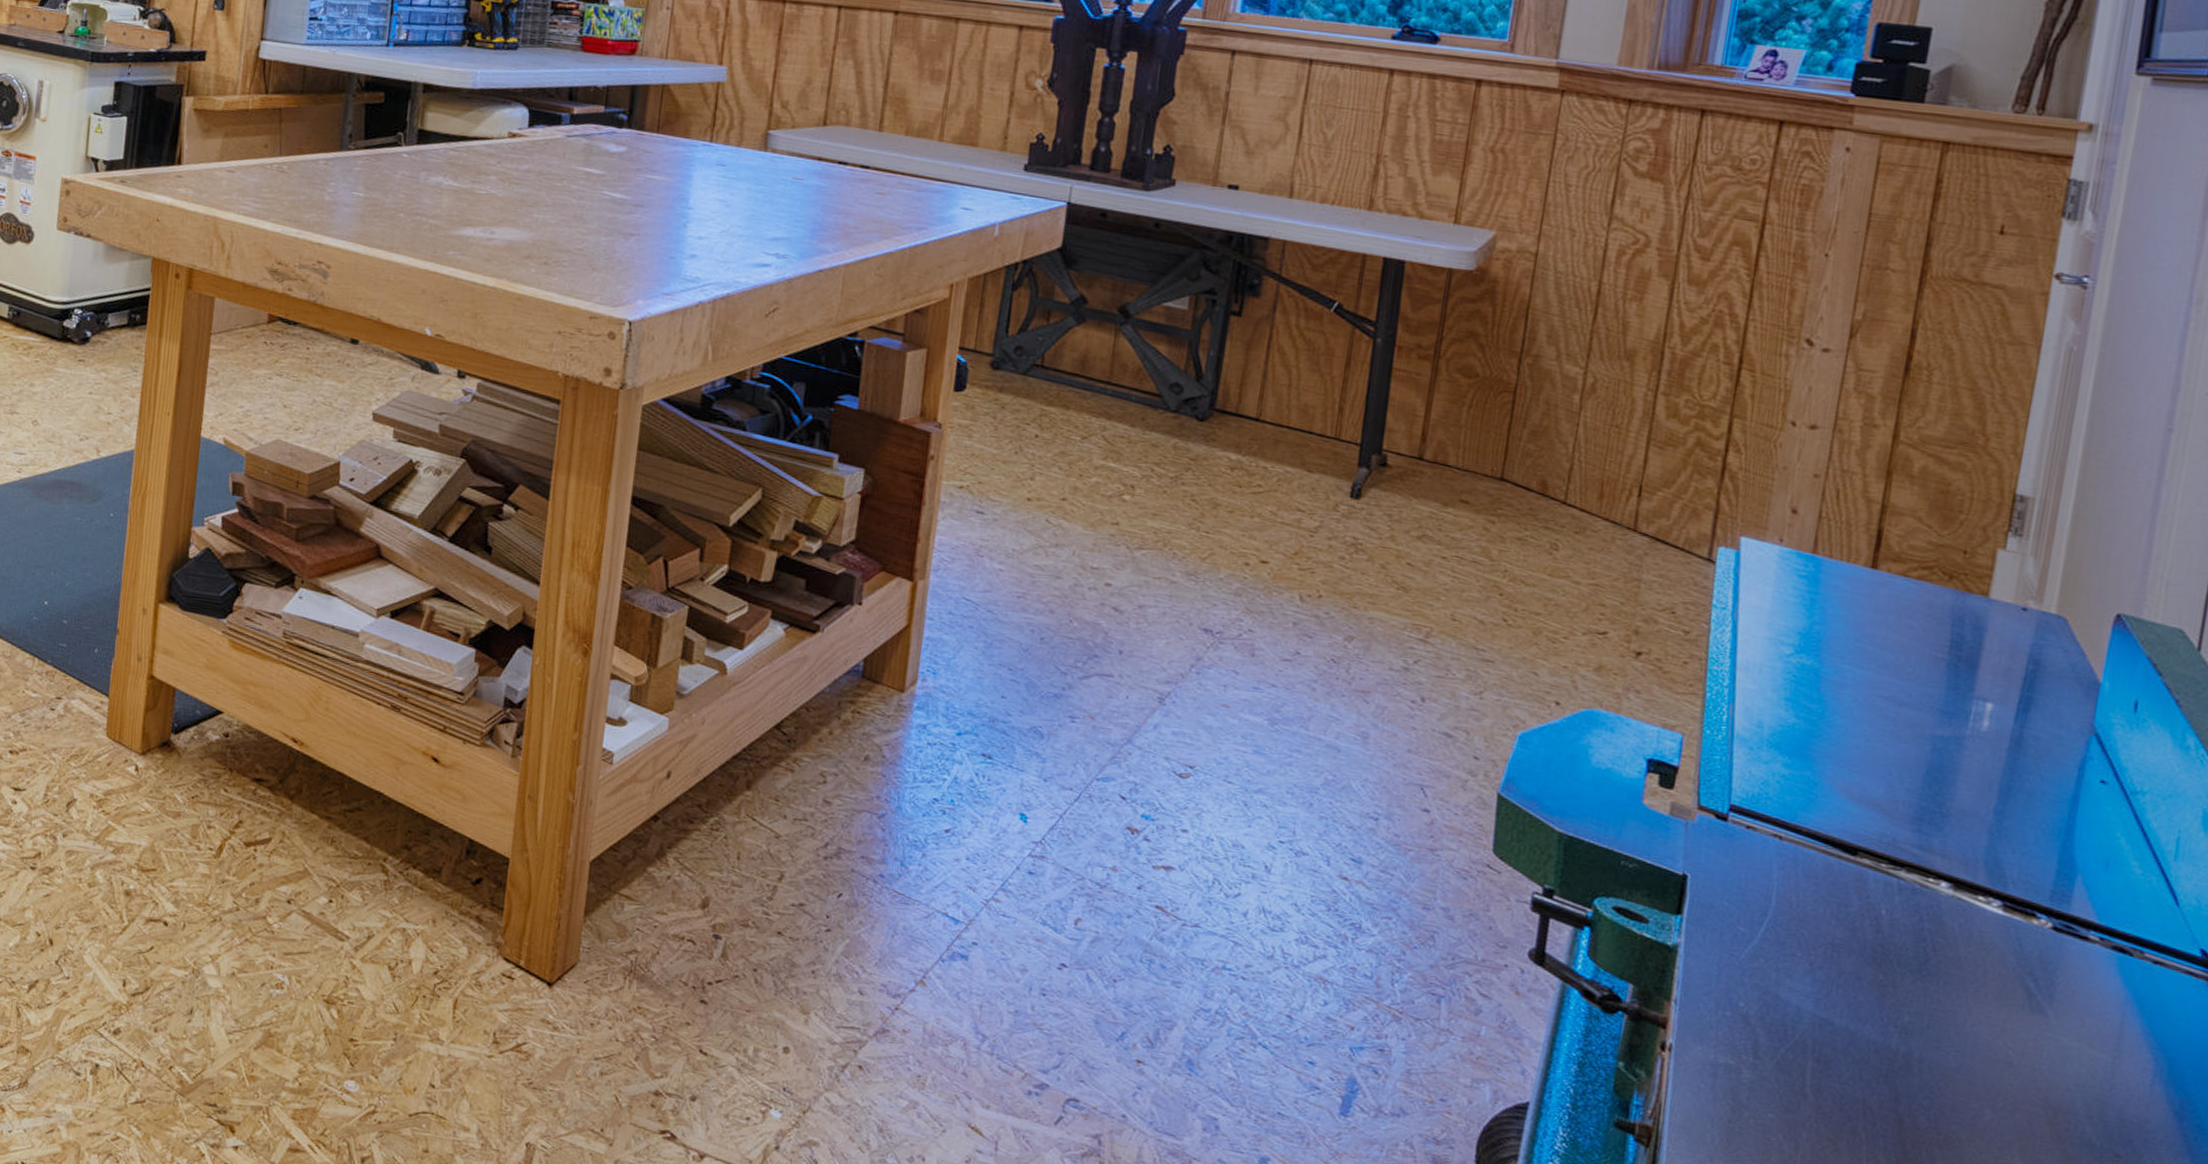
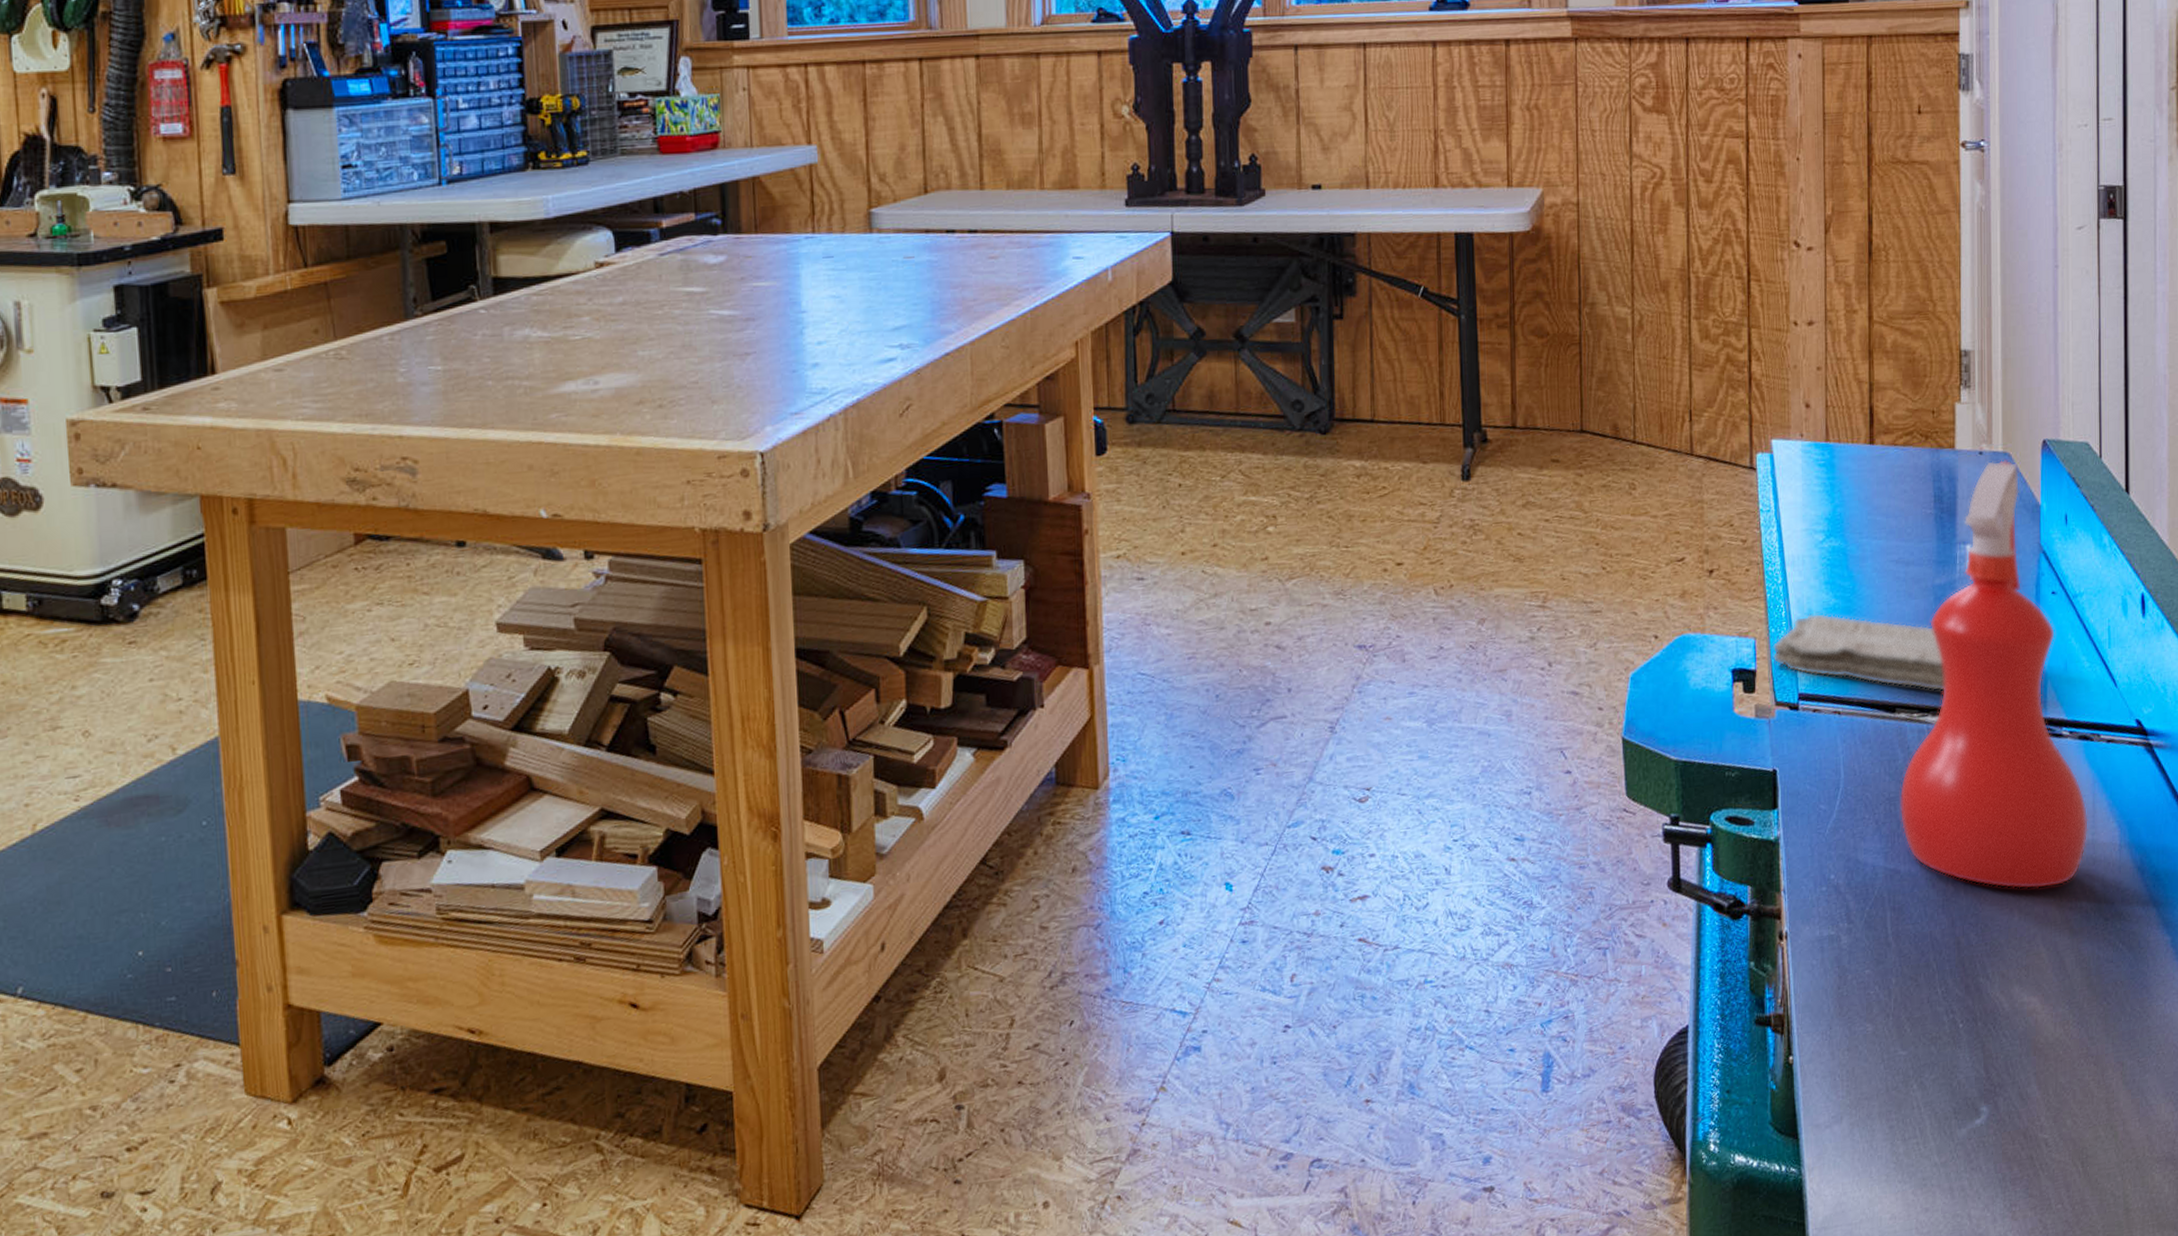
washcloth: none [1702,726,1932,850] -> present [1772,613,1945,692]
spray bottle: none [1843,620,2111,1101] -> present [1899,459,2088,889]

